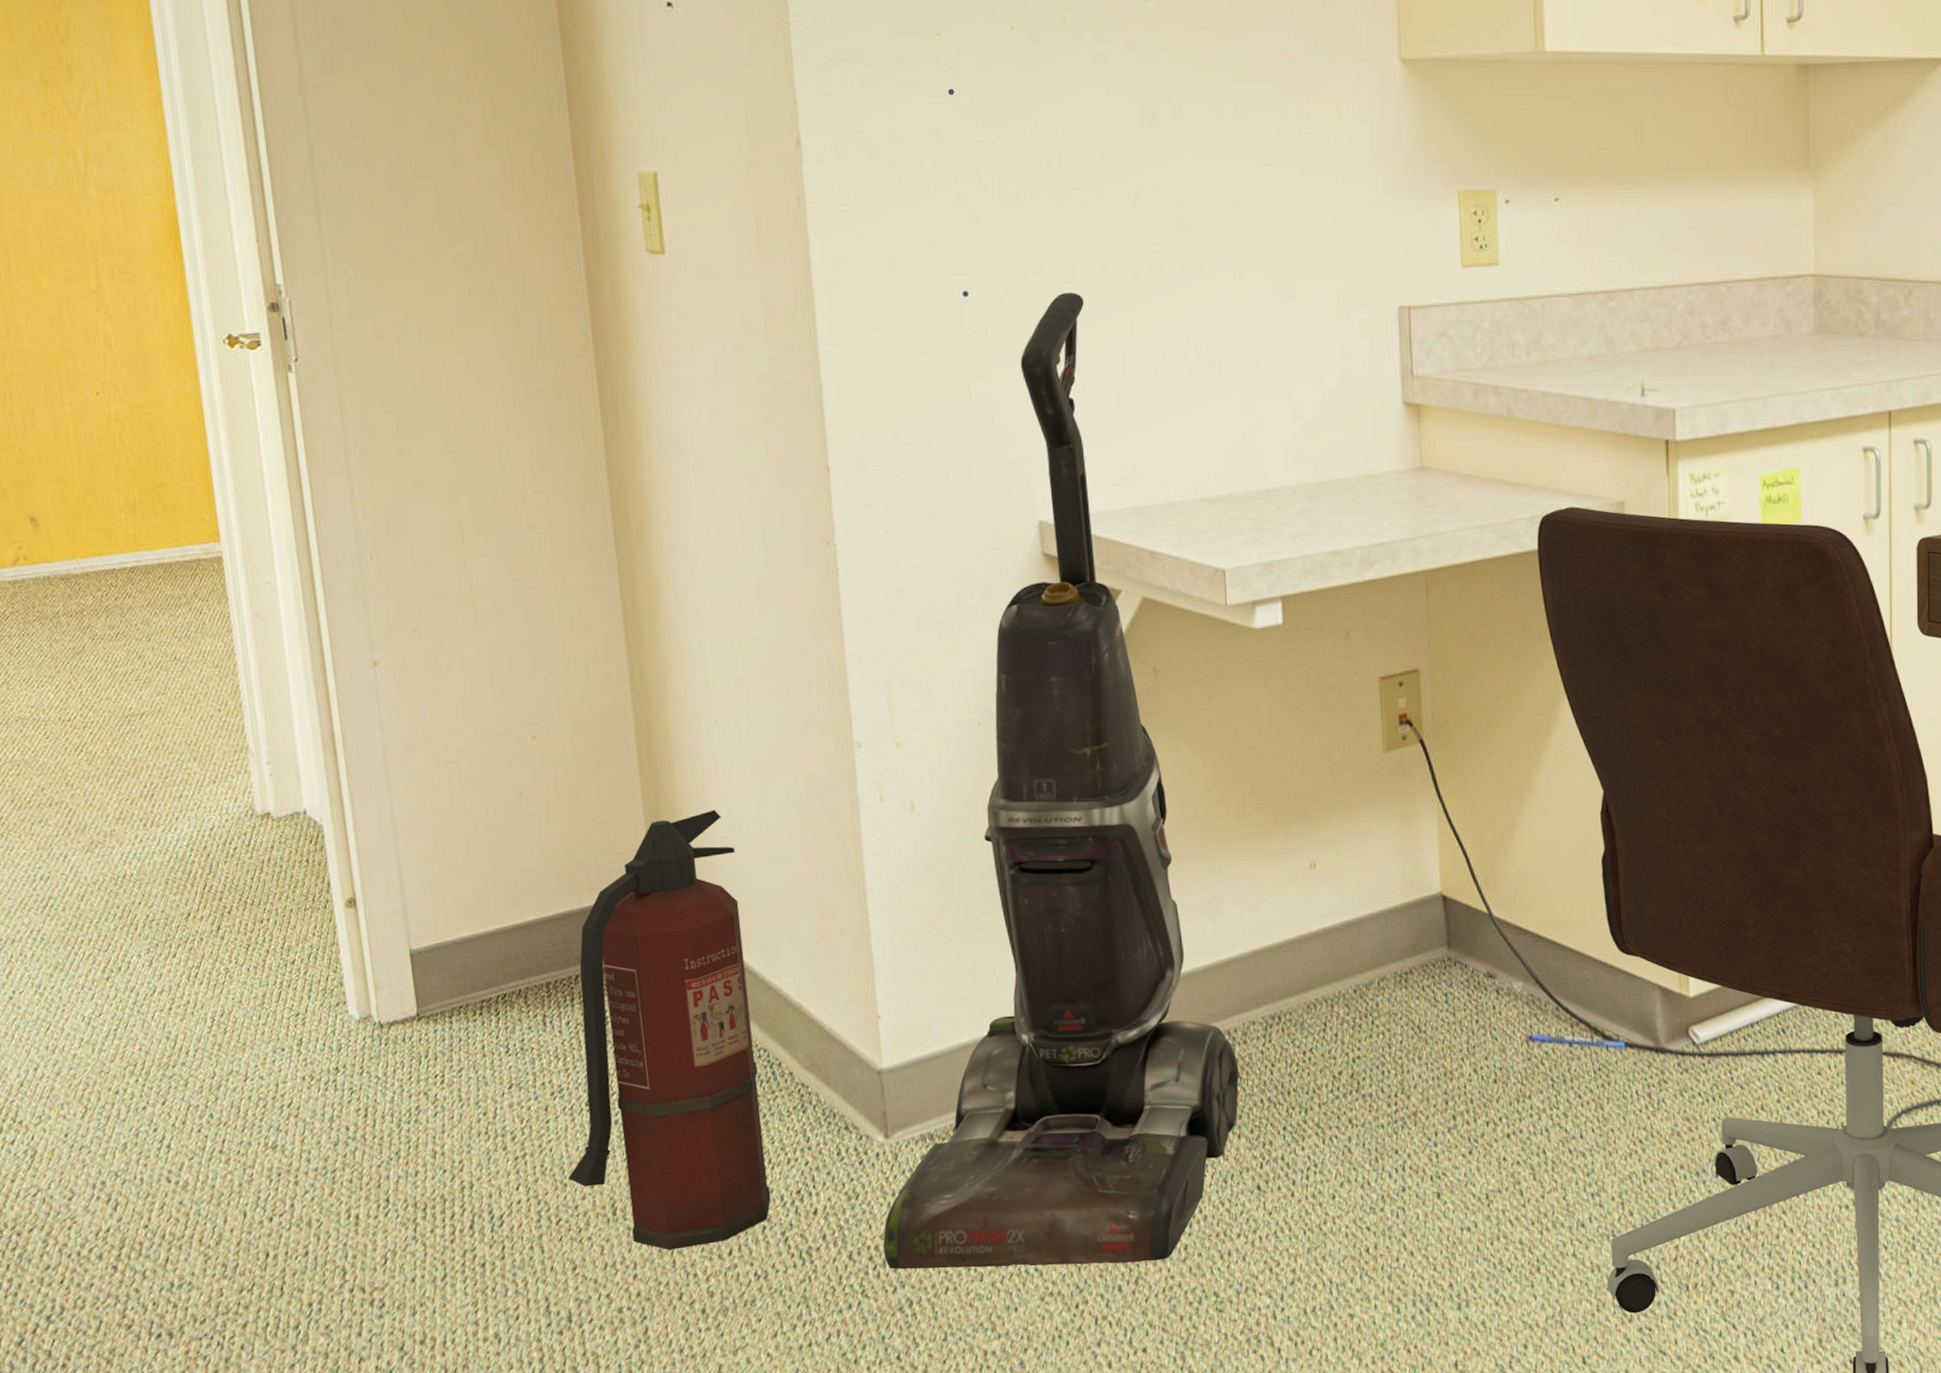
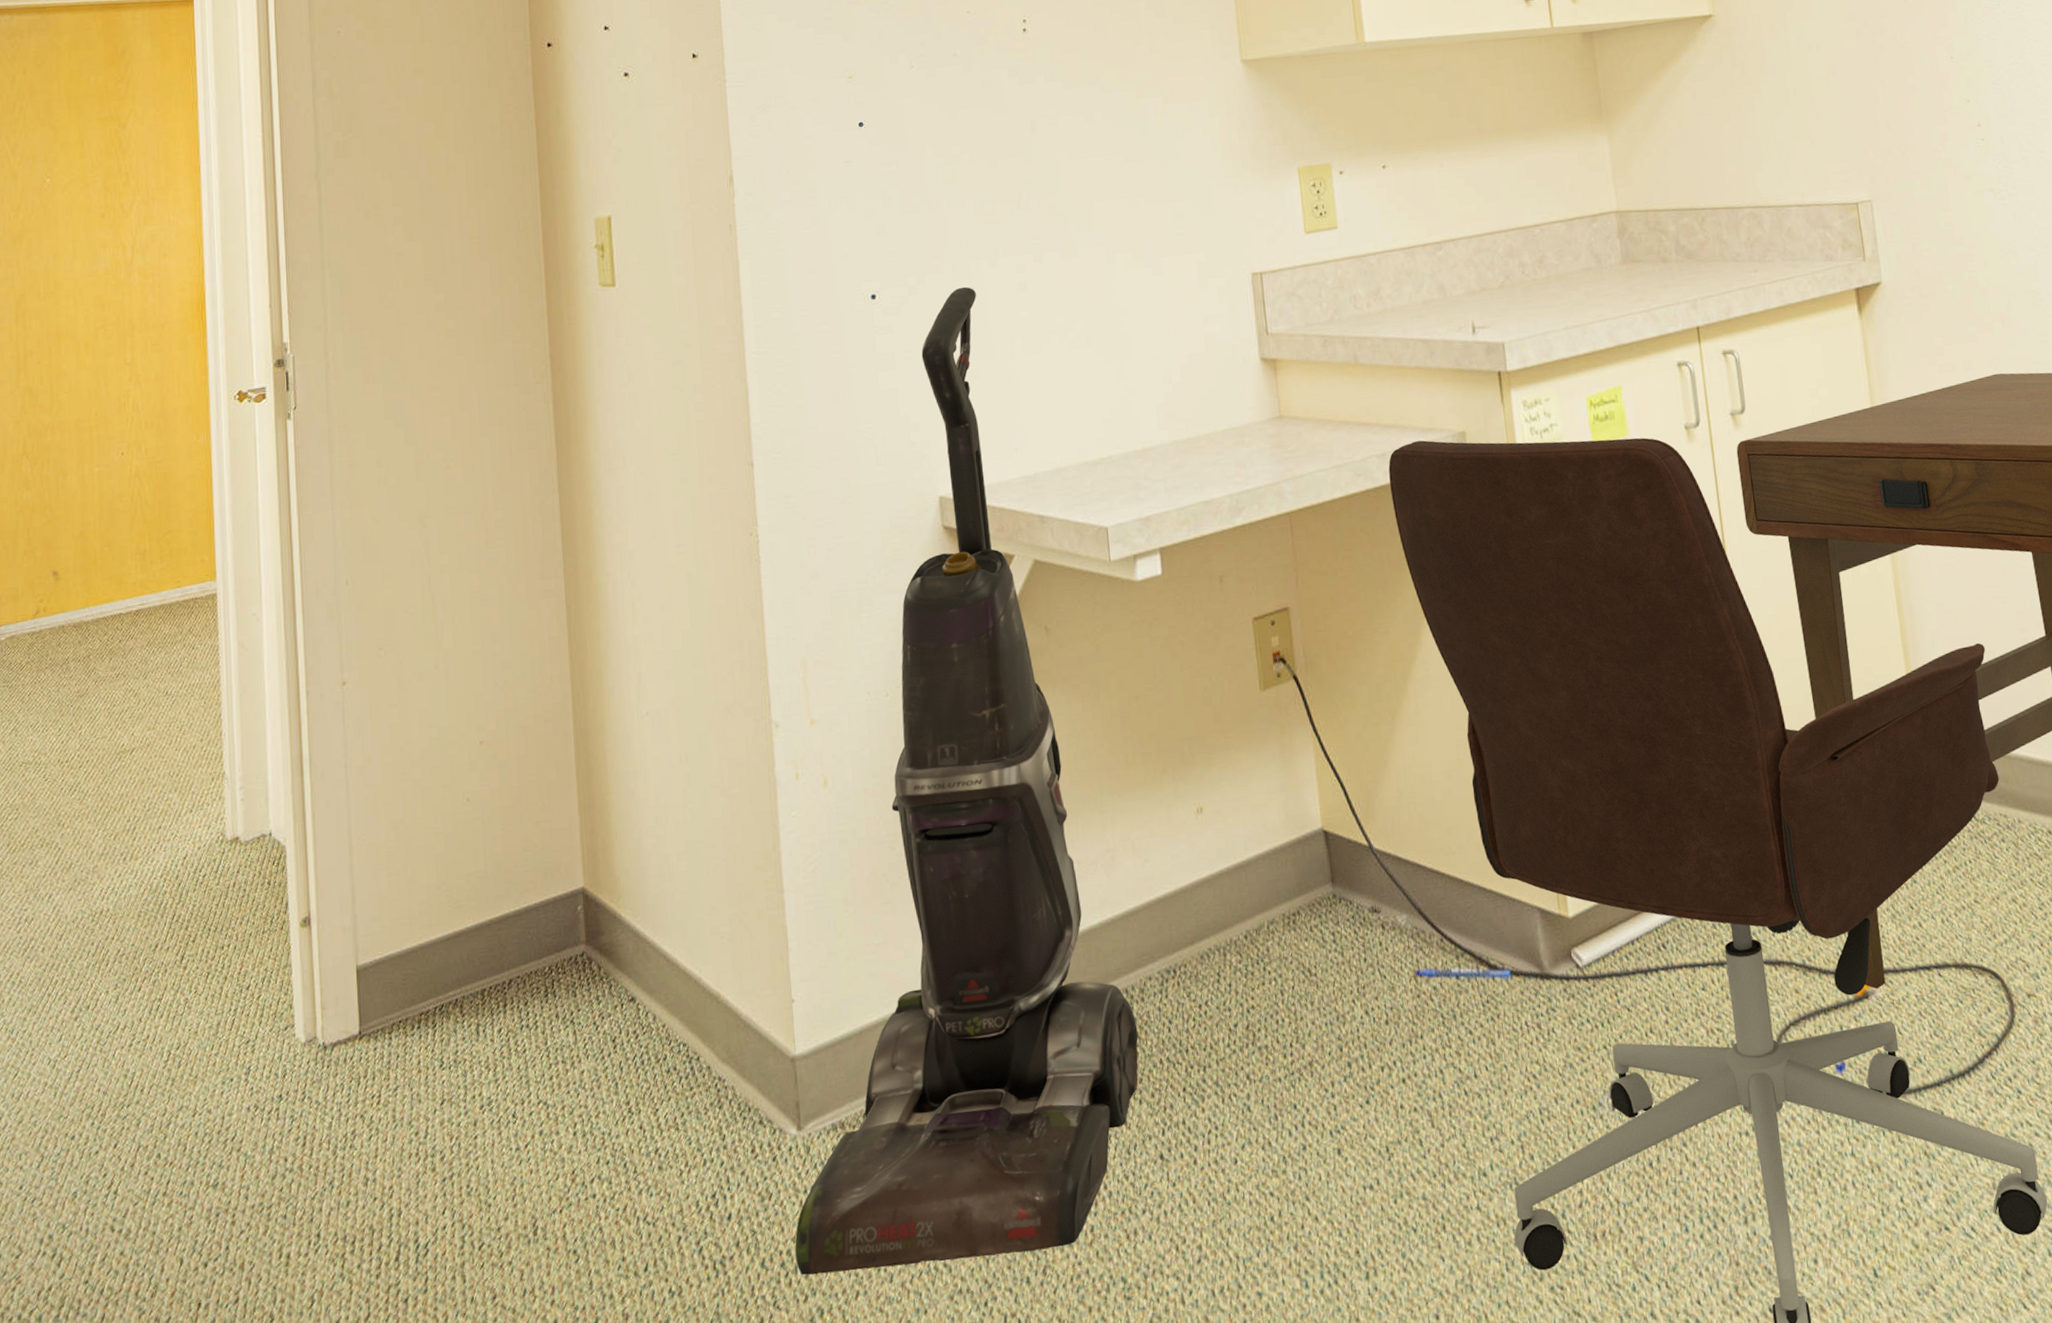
fire extinguisher: present [568,810,771,1251] -> none [492,800,687,1271]

